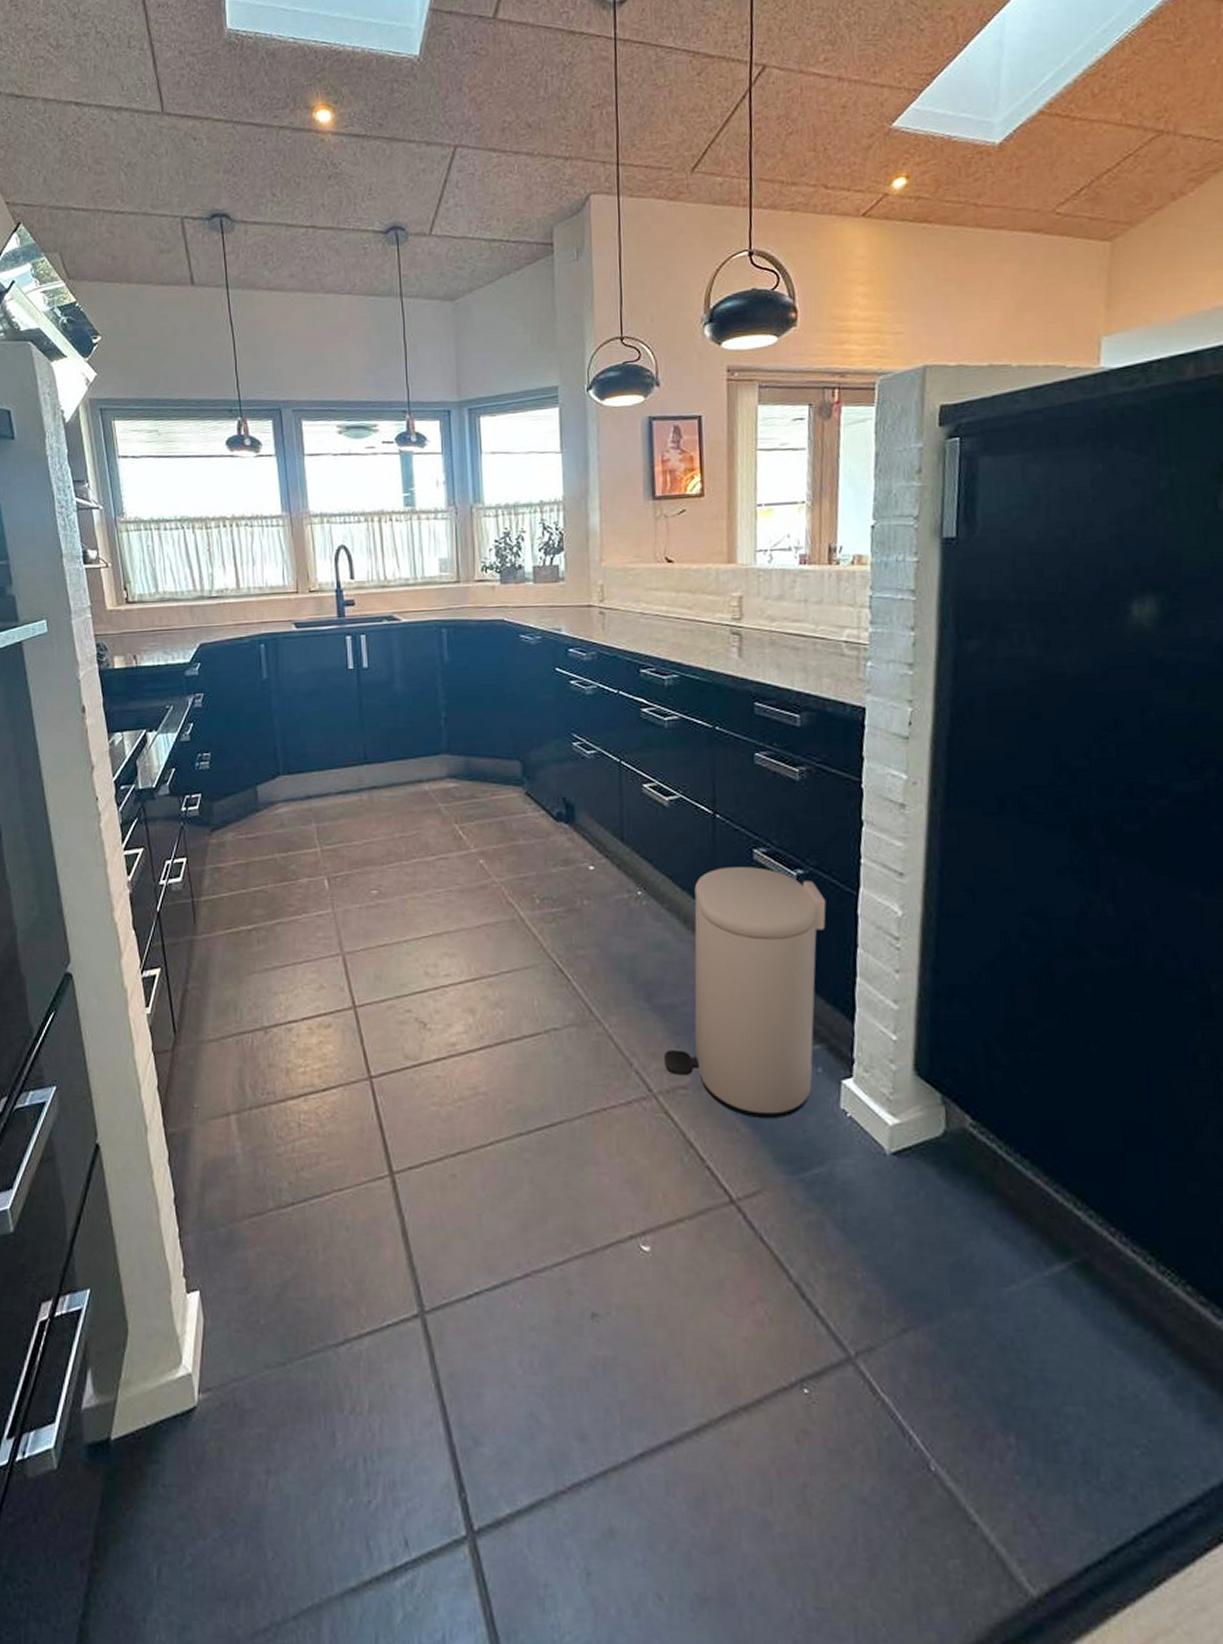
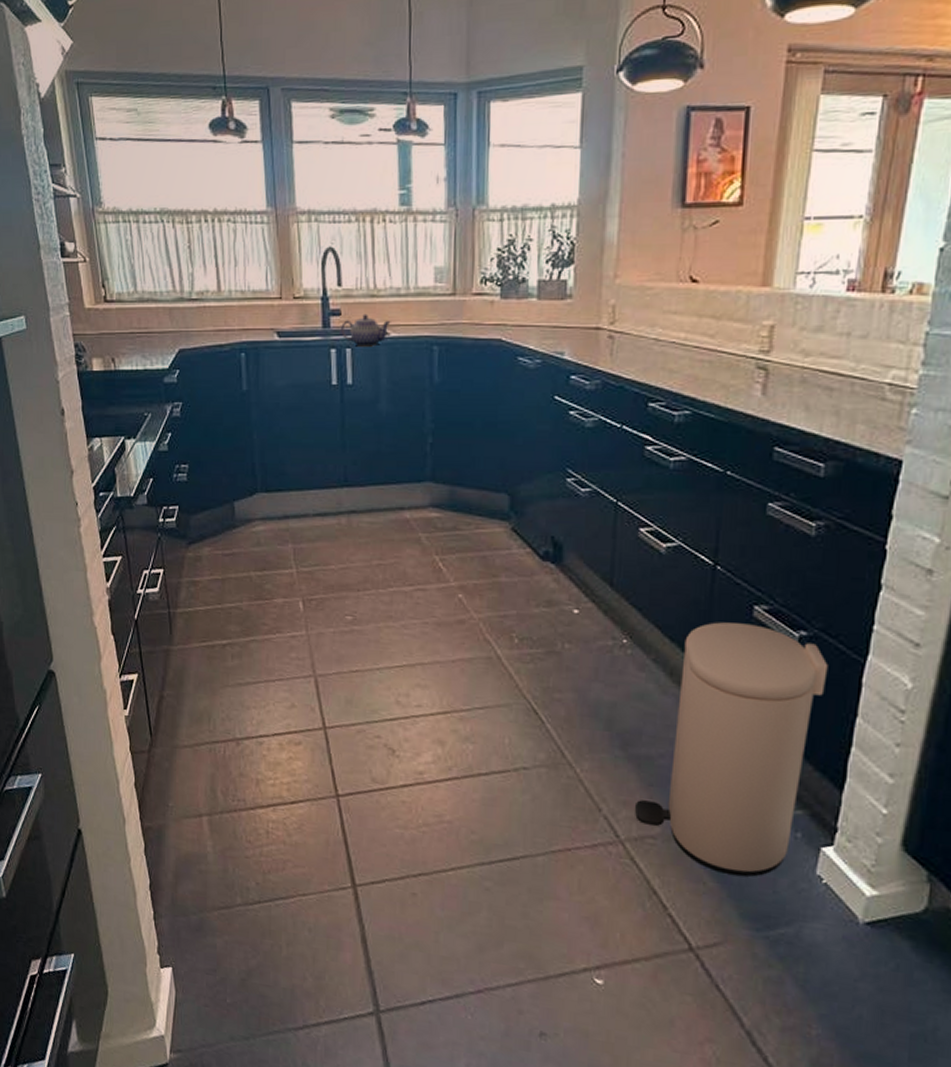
teapot: none [355,603,402,633] -> present [341,314,391,347]

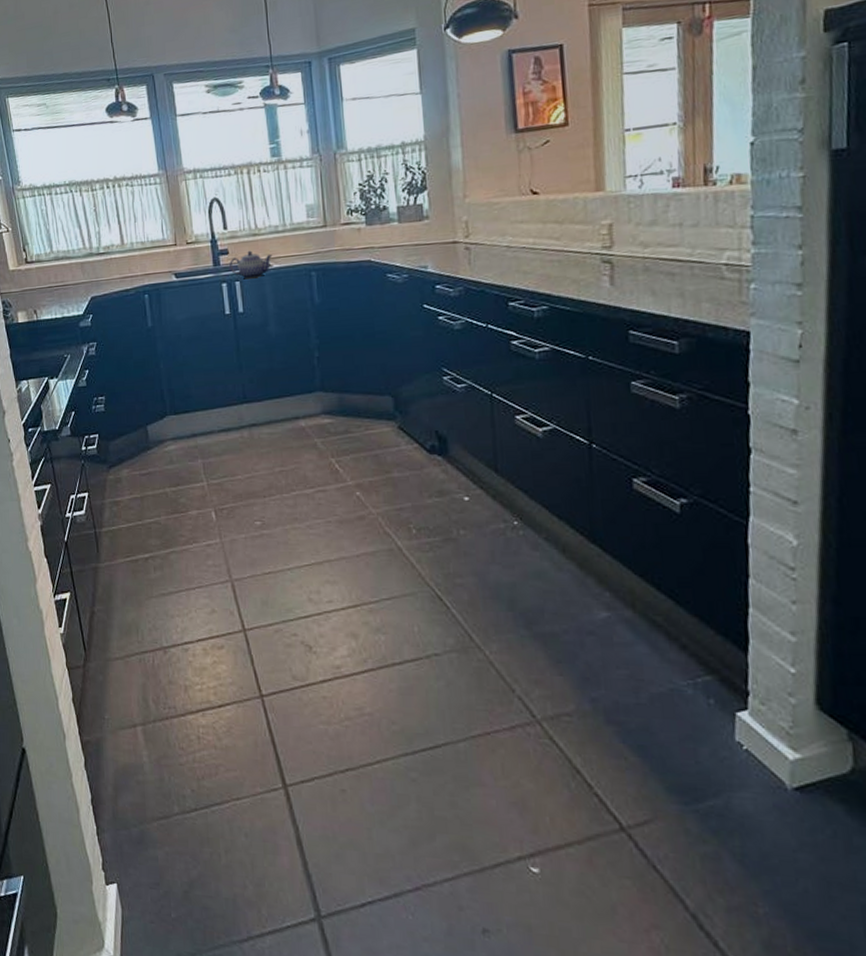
pedal bin: present [635,622,828,877] -> none [547,496,713,749]

